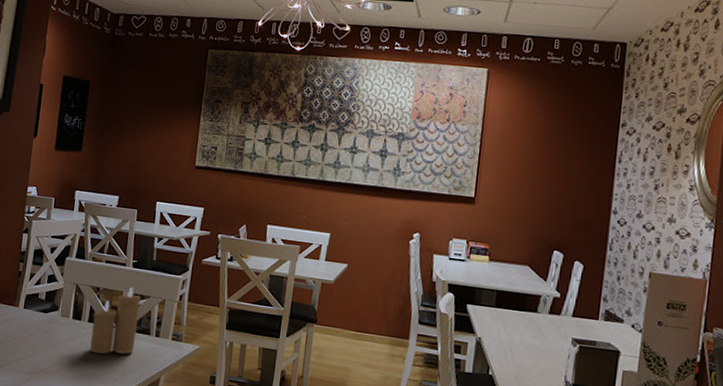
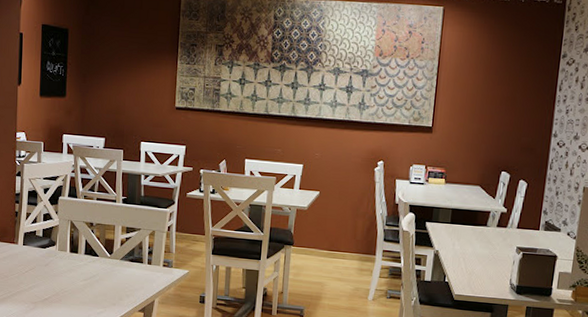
candle: present [89,287,141,355] -> none [87,221,132,283]

